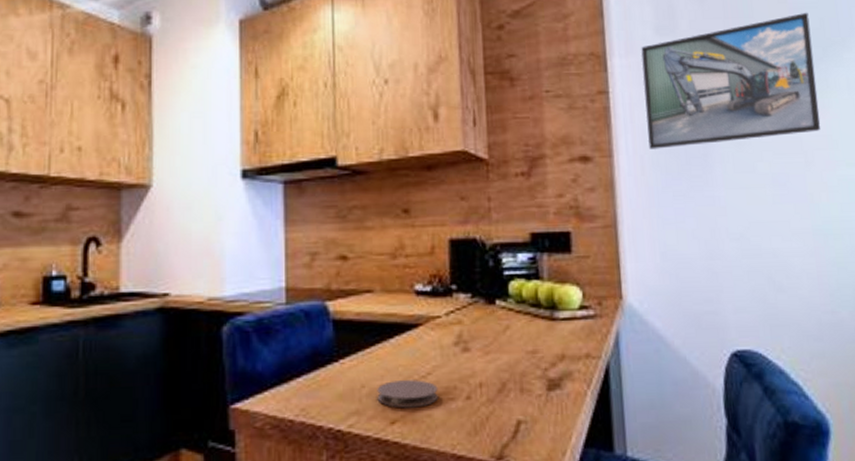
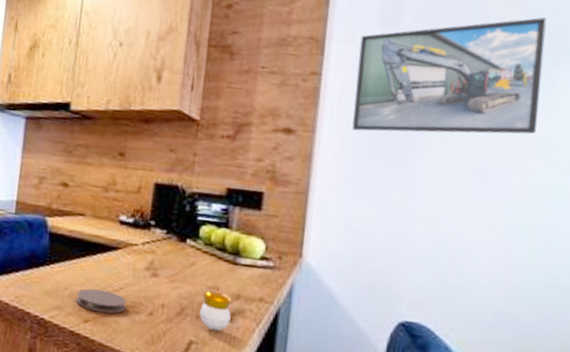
candle: none [522,349,559,402] -> present [199,286,232,331]

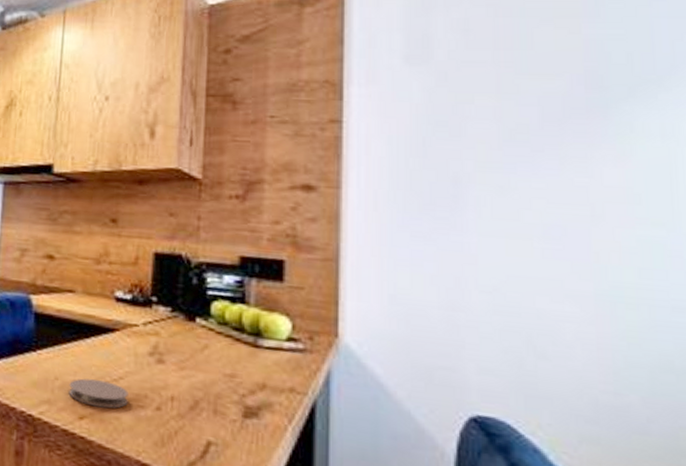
candle: present [199,286,232,331] -> none [217,373,256,429]
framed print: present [352,17,547,134] -> none [384,45,618,185]

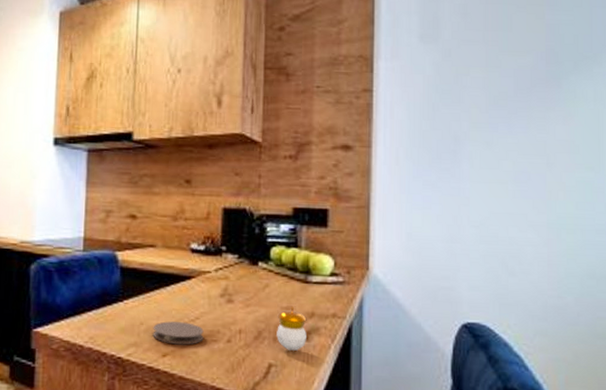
candle: none [217,373,256,429] -> present [276,306,307,351]

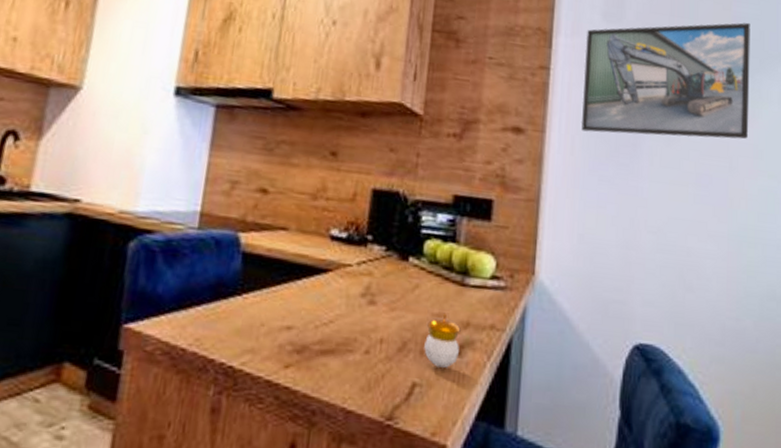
coaster: present [153,321,204,345] -> none [275,323,338,355]
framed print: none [404,28,565,143] -> present [581,22,751,139]

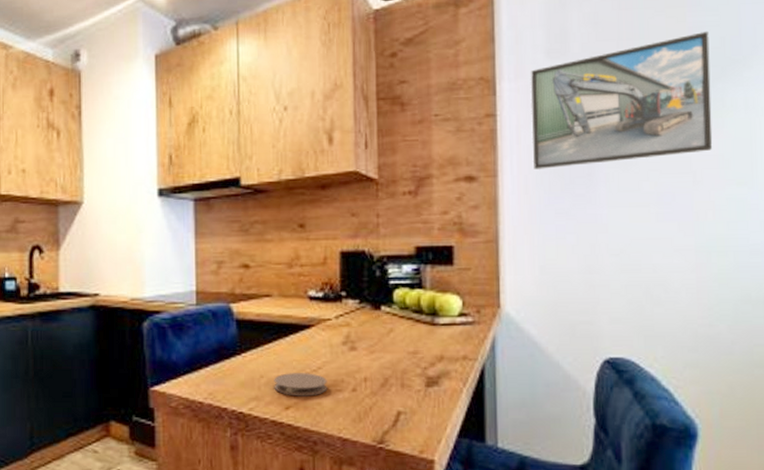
coaster: none [275,323,338,355] -> present [274,373,327,396]
candle: present [424,312,461,368] -> none [404,350,436,396]

